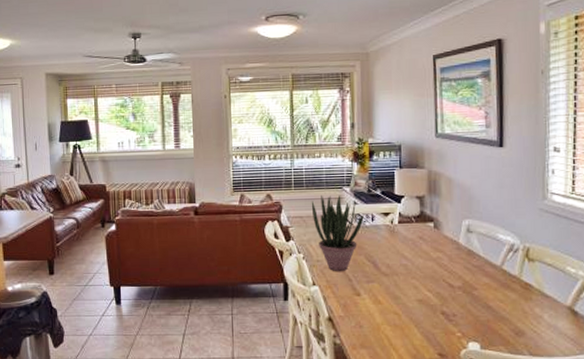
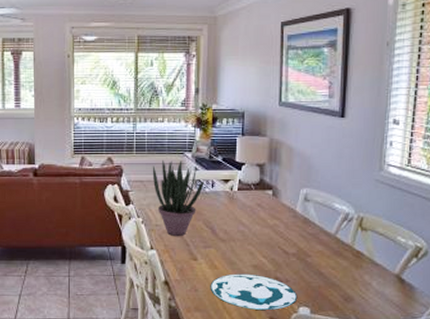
plate: none [375,308,465,347] -> present [210,273,297,311]

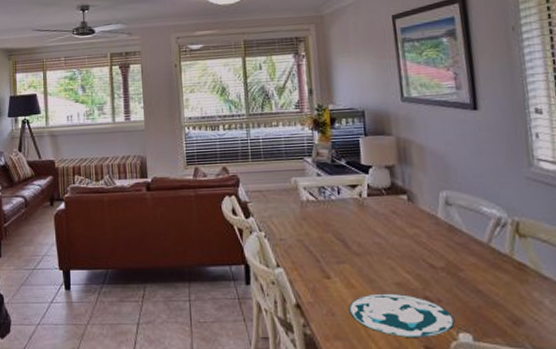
potted plant: present [152,159,204,237] -> none [270,166,329,252]

